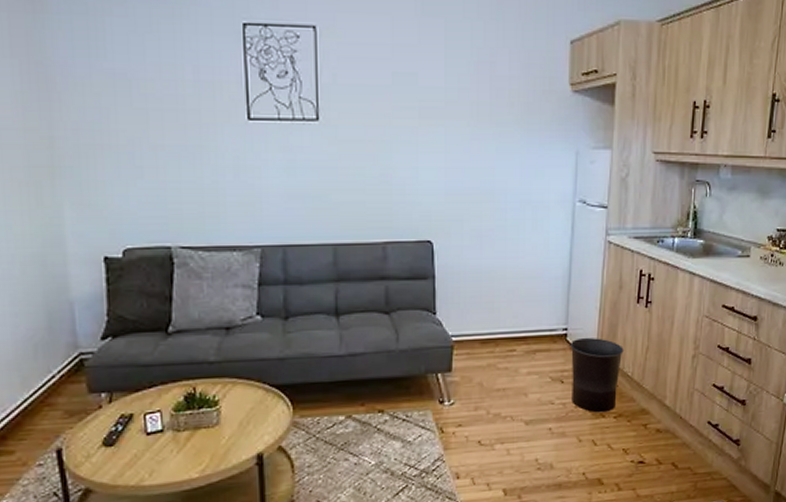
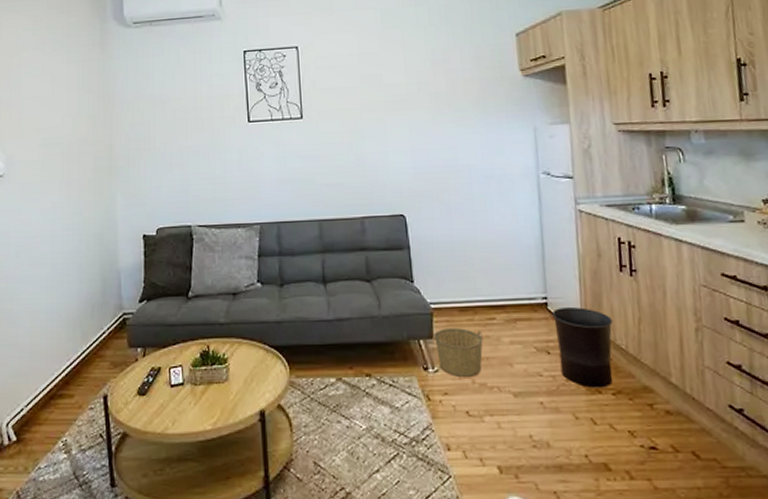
basket: none [453,360,501,409] -> present [433,328,483,377]

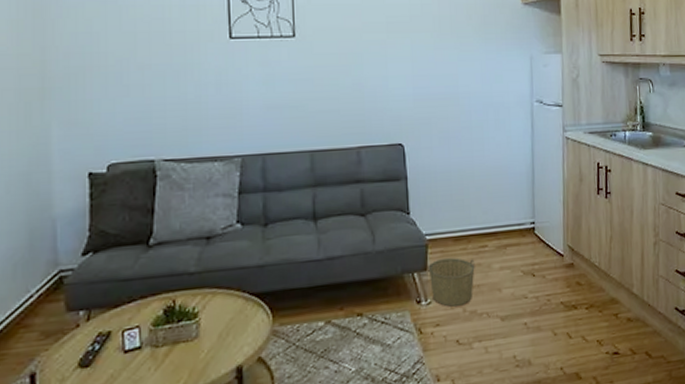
waste bin: present [551,307,613,388] -> none [538,230,589,305]

